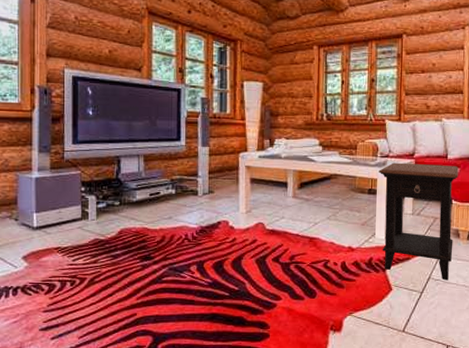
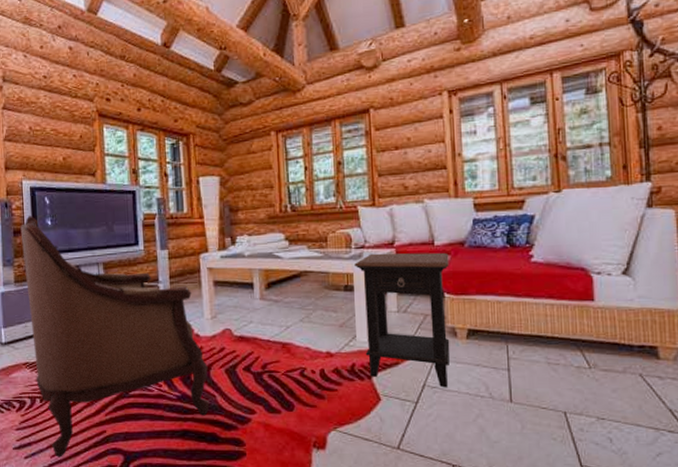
armchair: none [59,103,240,338] -> present [20,215,210,457]

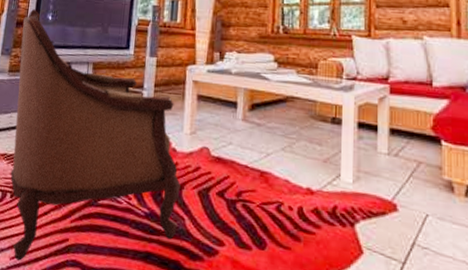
side table: present [354,252,450,388] -> none [344,87,448,252]

